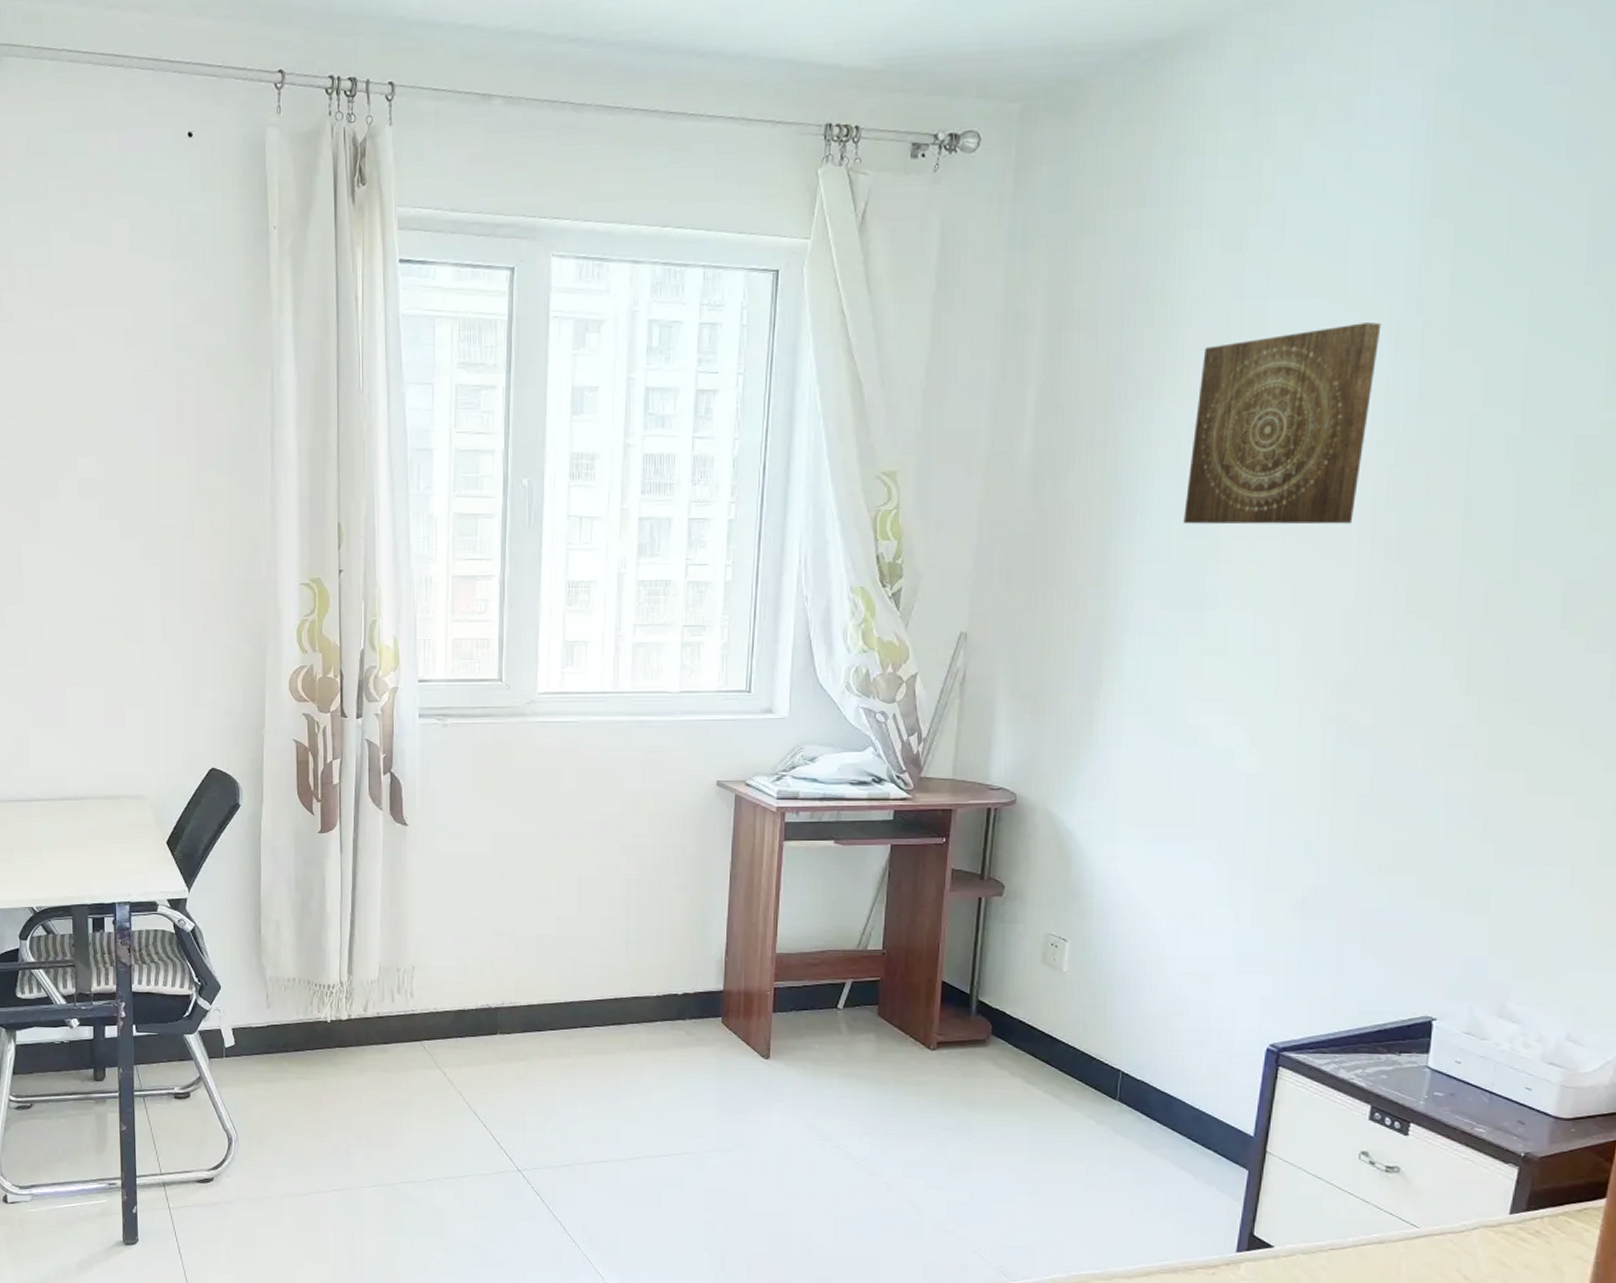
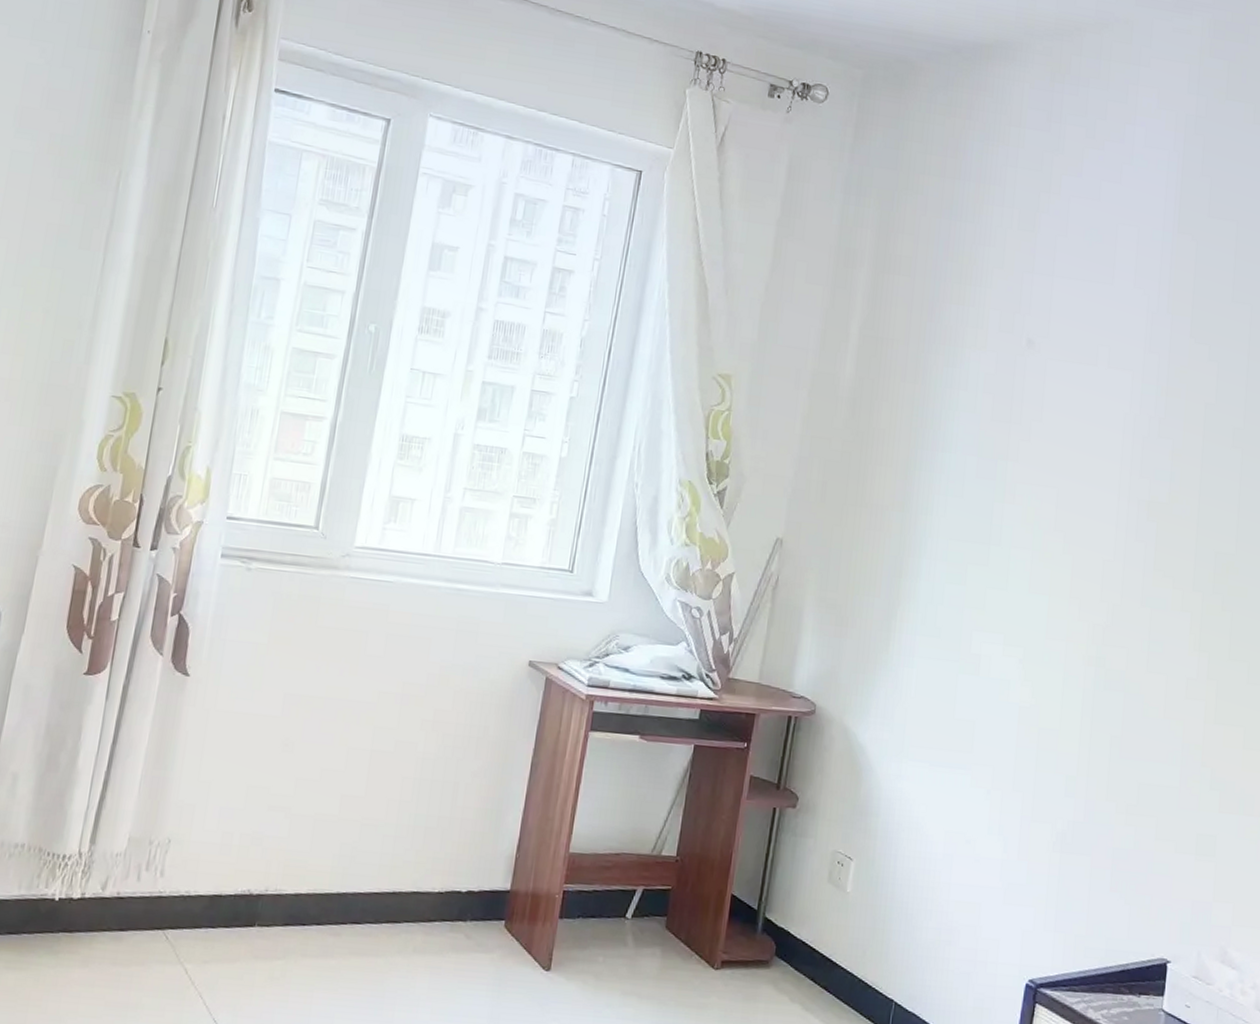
wall art: present [1183,322,1382,525] -> none [977,308,1140,484]

